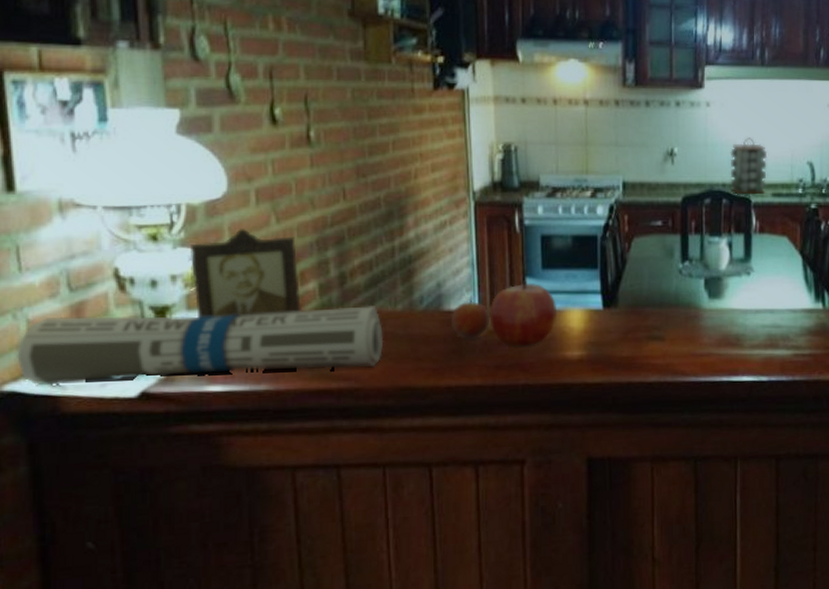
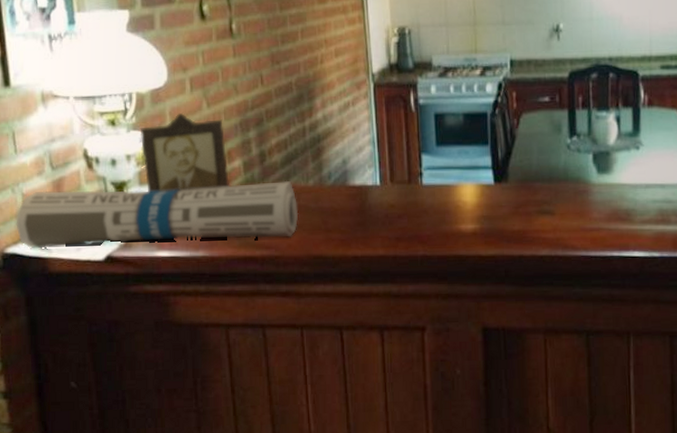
fruit: present [450,298,490,339] -> none [355,174,390,212]
fruit: present [489,280,556,347] -> none [390,157,451,220]
spice rack: present [729,138,768,195] -> none [615,10,655,68]

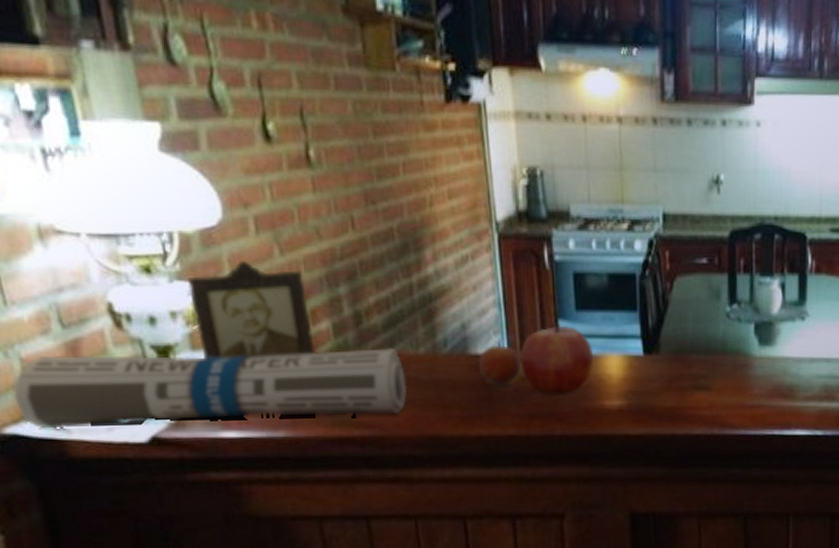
fruit: none [355,174,390,212] -> present [478,341,521,386]
fruit: none [390,157,451,220] -> present [520,322,593,395]

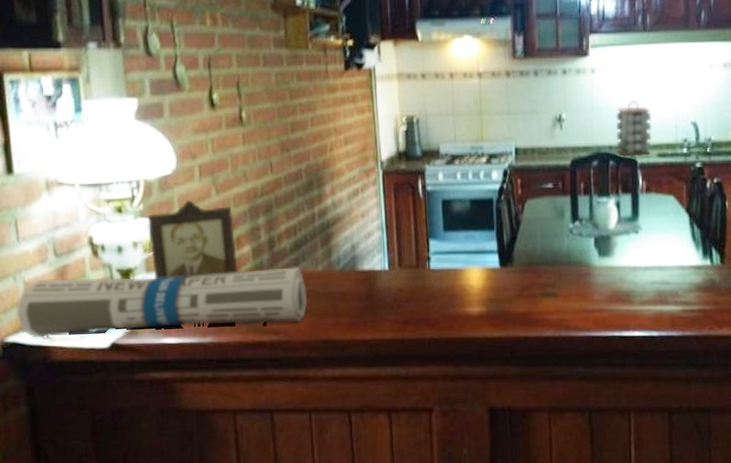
fruit: present [478,341,521,386] -> none [364,259,398,296]
fruit: present [520,322,593,395] -> none [398,242,458,304]
spice rack: none [783,164,826,230] -> present [615,101,652,156]

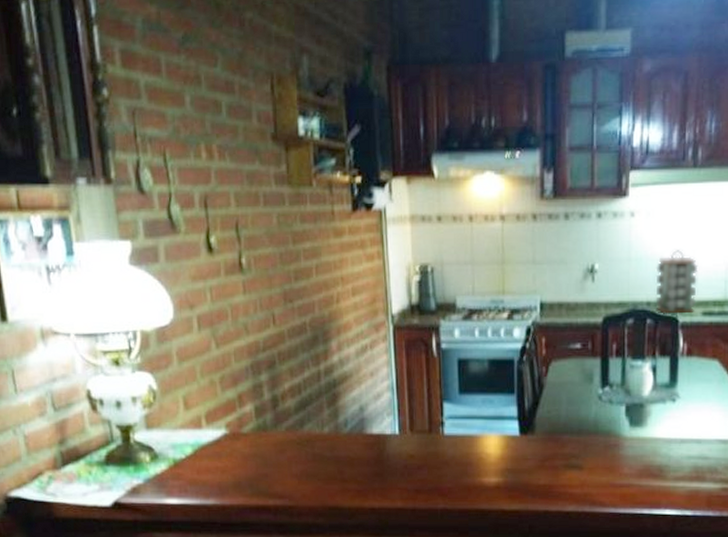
newspaper: present [17,267,308,337] -> none [18,428,313,492]
photo frame: present [148,199,239,279] -> none [146,353,242,436]

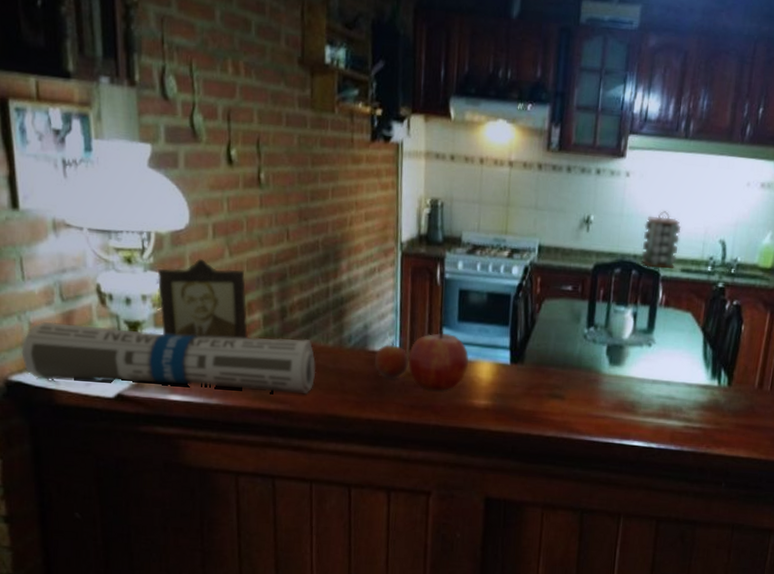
newspaper: none [18,428,313,492] -> present [21,321,316,395]
photo frame: none [146,353,242,436] -> present [158,258,249,340]
fruit: none [373,422,409,462] -> present [374,341,409,379]
fruit: none [409,405,473,472] -> present [408,330,468,391]

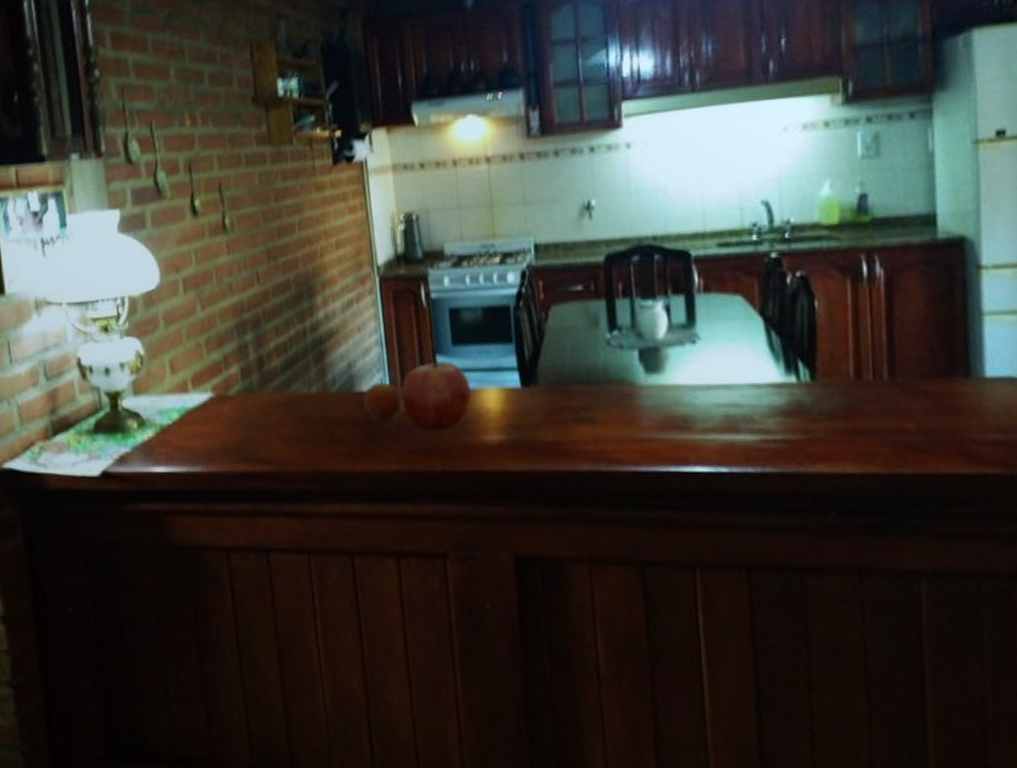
newspaper: present [21,321,316,395] -> none [12,388,302,463]
photo frame: present [158,258,249,340] -> none [134,316,228,402]
spice rack: present [641,211,682,269] -> none [659,179,709,248]

